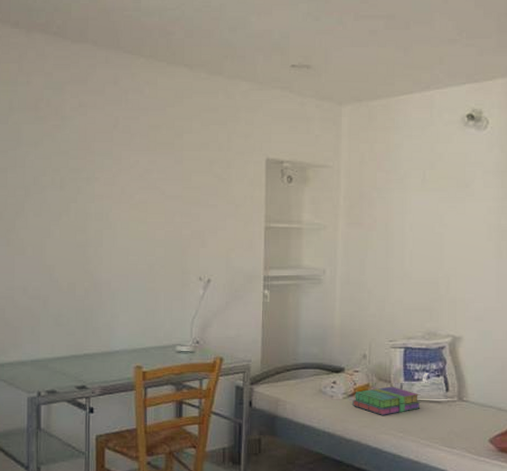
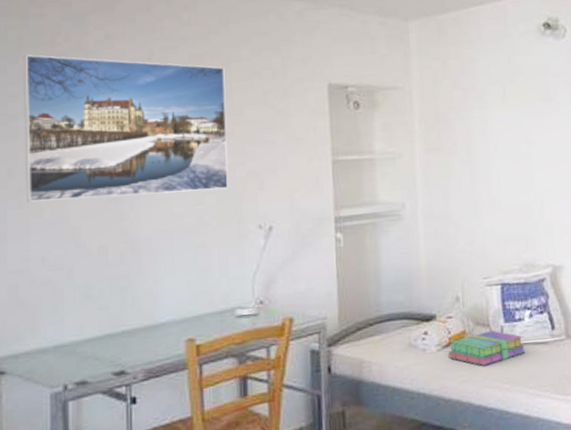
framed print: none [12,117,178,244] -> present [24,55,228,202]

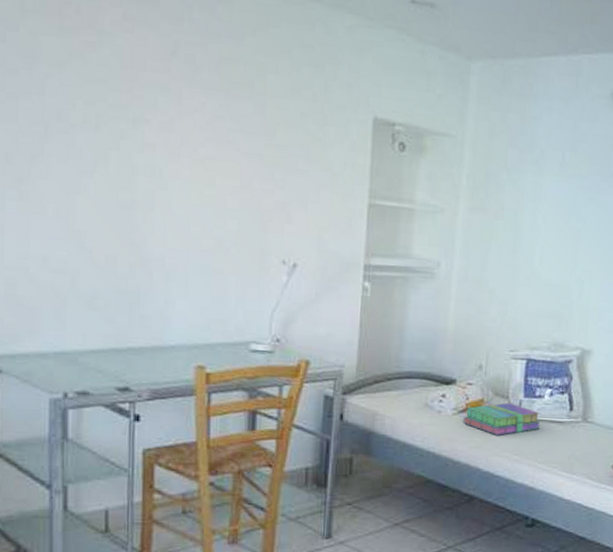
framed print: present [24,55,228,202] -> none [25,23,259,215]

